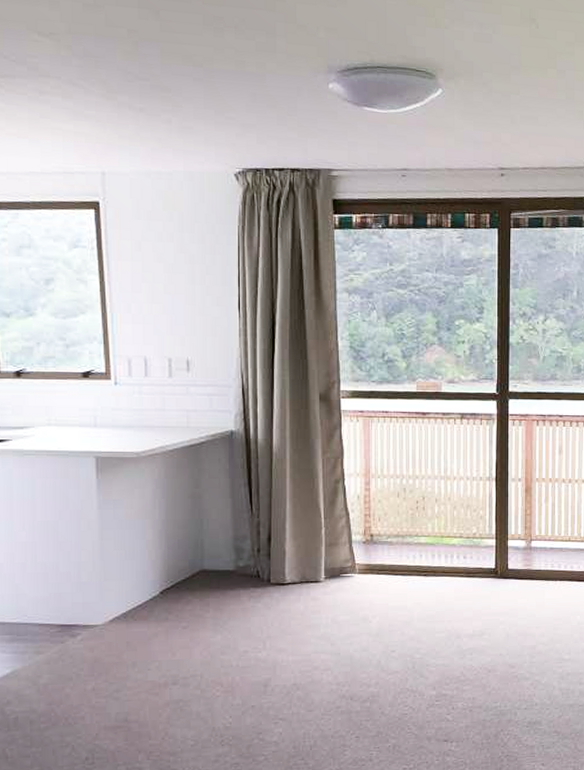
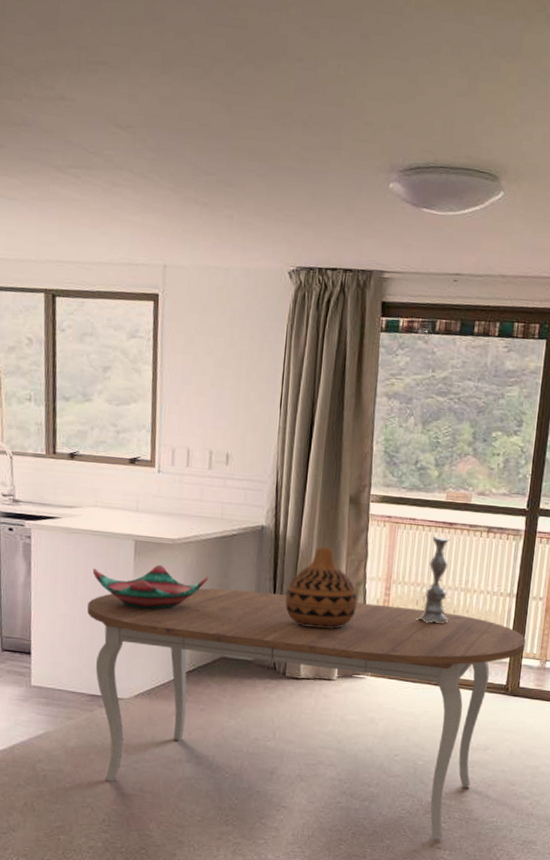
dining table: none [49,498,509,732] -> present [87,588,526,839]
decorative bowl: none [51,480,180,529] -> present [92,564,209,610]
vase: none [262,448,337,530] -> present [285,547,358,629]
candlestick: none [400,426,432,514] -> present [417,535,450,623]

